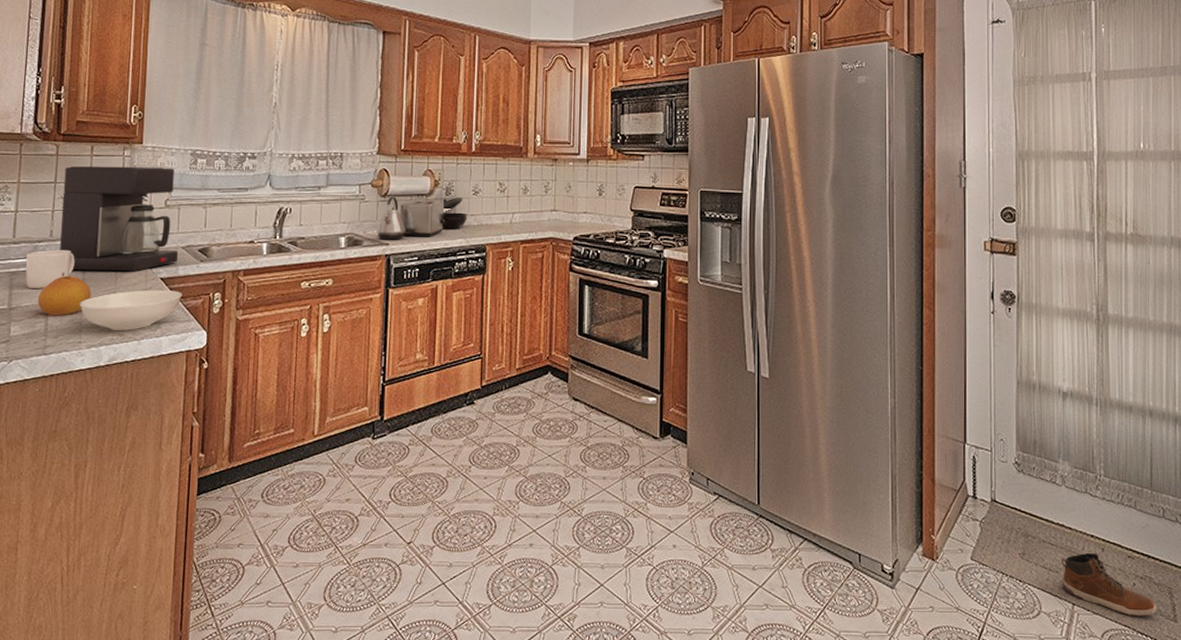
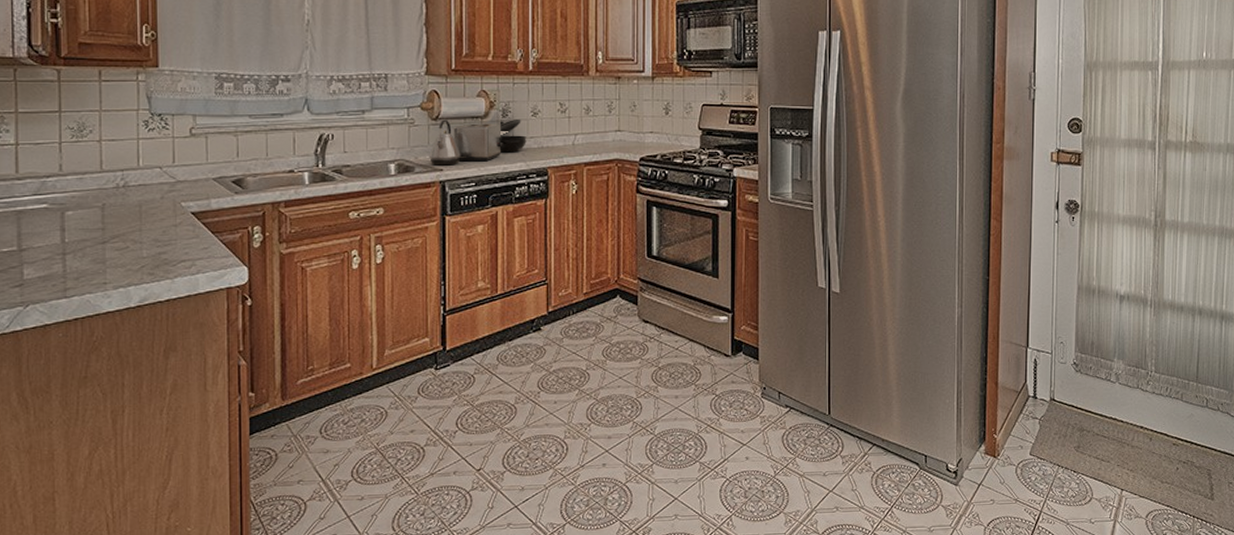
mug: present [25,249,75,289] -> none [33,184,91,227]
fruit: present [37,275,91,316] -> none [51,212,113,257]
coffee maker: present [60,166,179,272] -> none [69,92,210,207]
bowl: present [79,290,182,330] -> none [100,225,217,269]
boot: present [1061,552,1157,616] -> none [1112,442,1197,497]

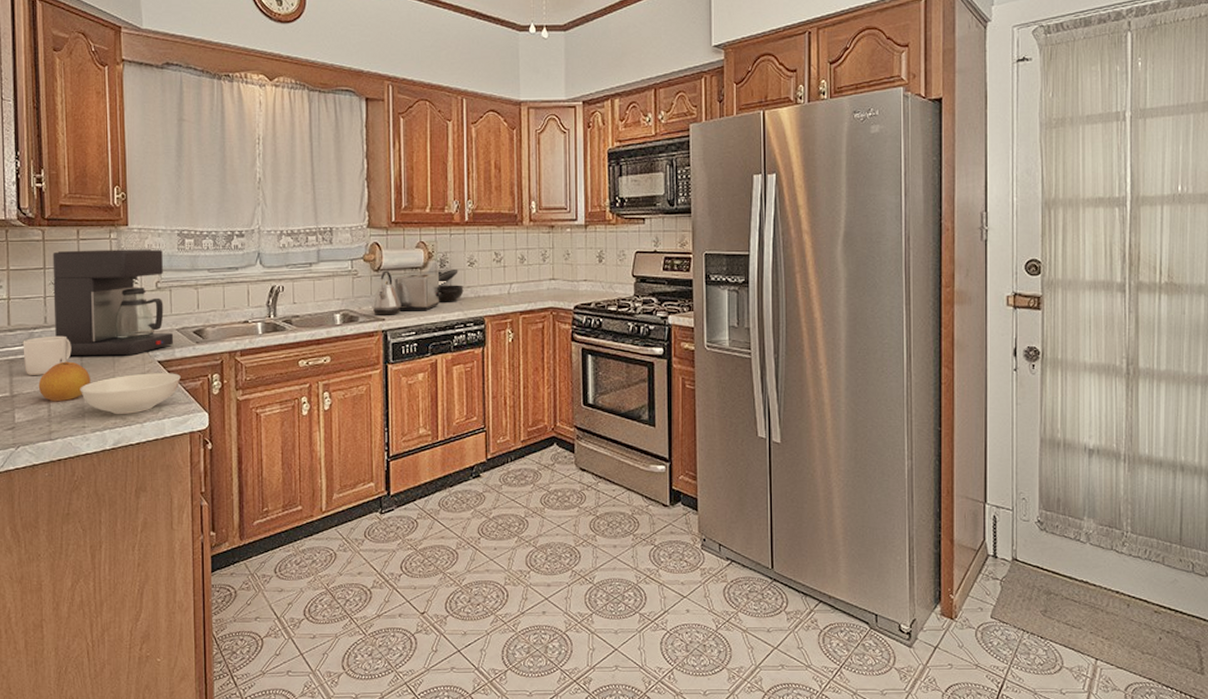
mug: none [33,184,91,227] -> present [23,335,72,375]
fruit: none [51,212,113,257] -> present [38,361,90,402]
coffee maker: none [69,92,210,207] -> present [52,249,174,356]
bowl: none [100,225,217,269] -> present [80,373,181,414]

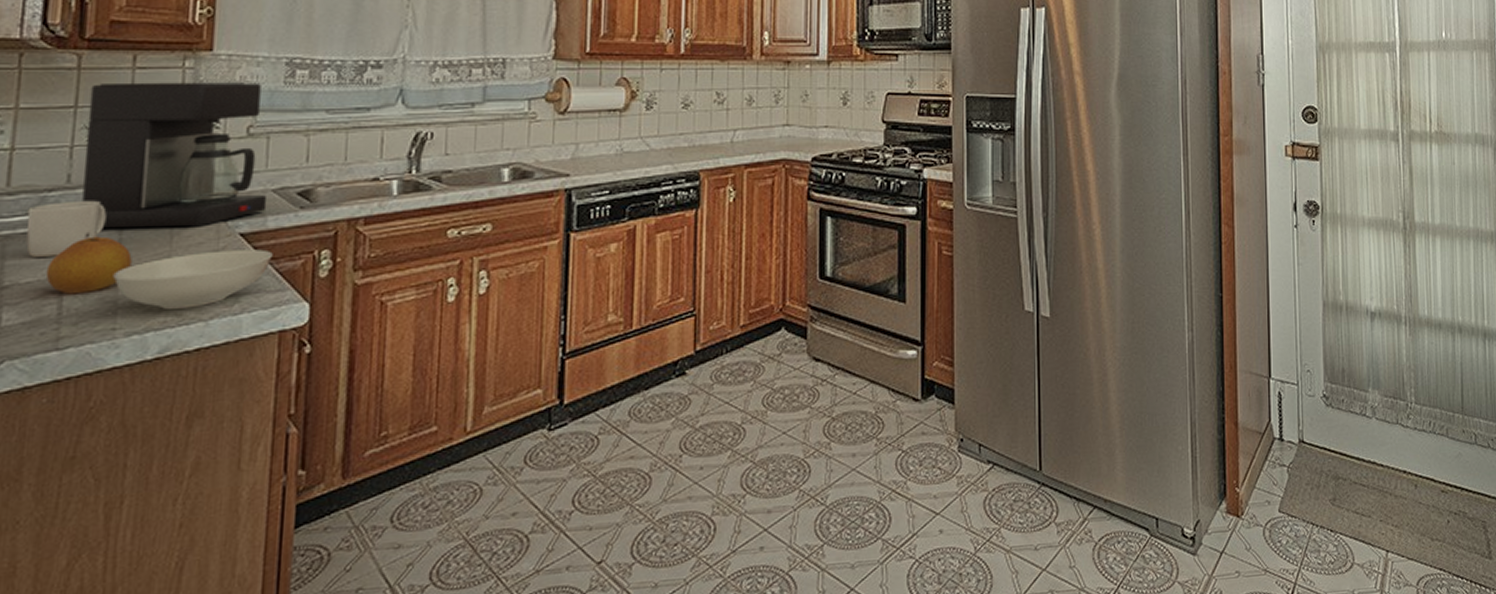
kettle: present [372,270,402,315] -> none [553,113,593,170]
toaster: present [394,274,441,311] -> none [584,117,646,165]
cooking pot: present [437,270,464,302] -> none [642,113,675,153]

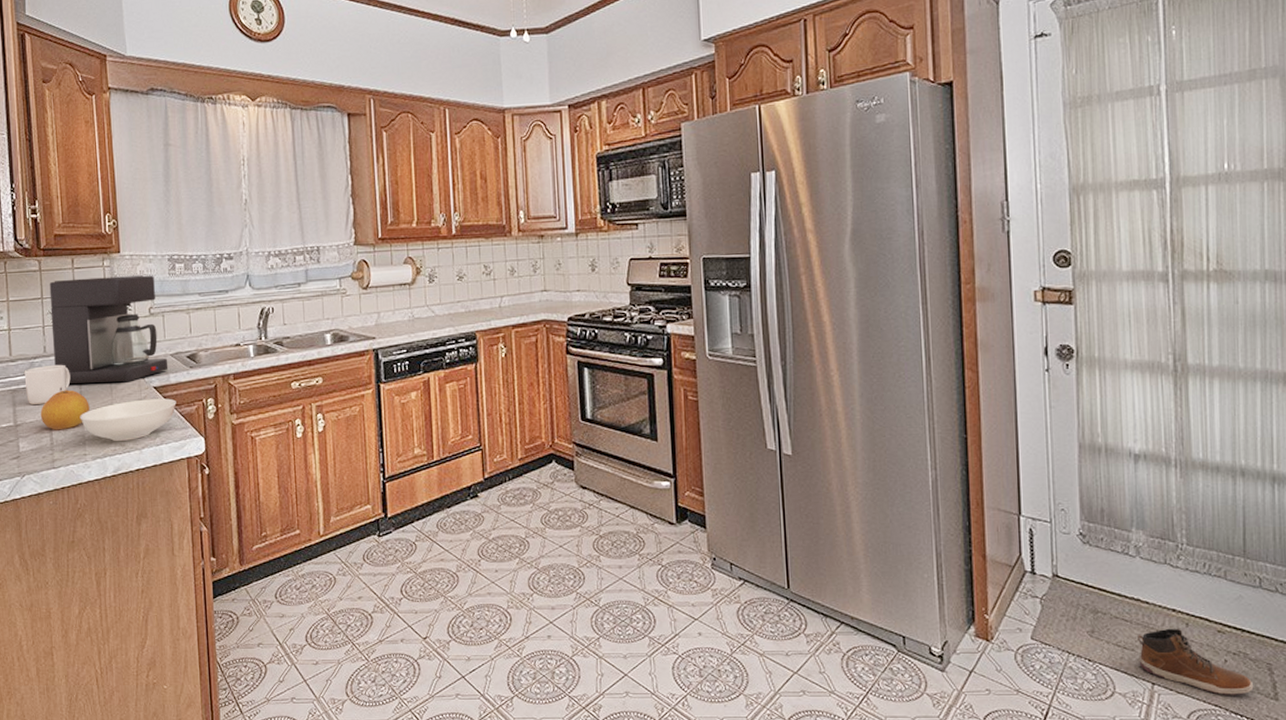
boot: none [1374,490,1472,558] -> present [1138,628,1254,695]

